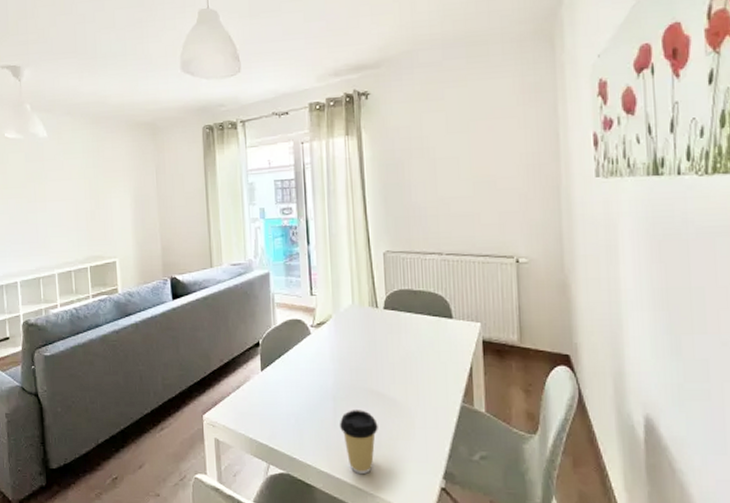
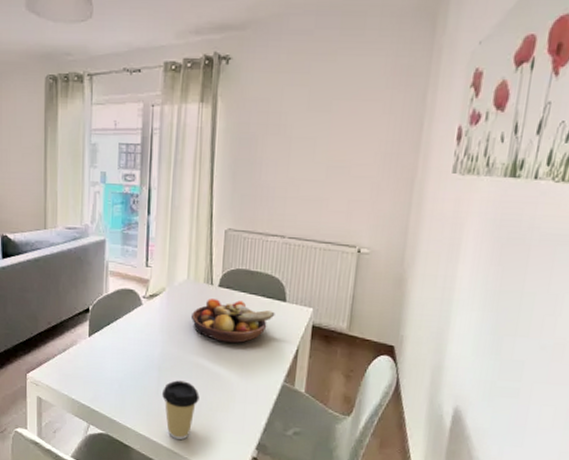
fruit bowl: none [359,321,444,366] -> present [190,299,275,344]

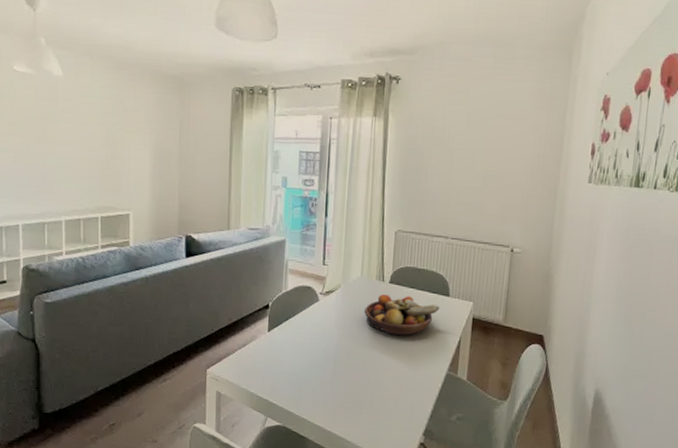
coffee cup: present [162,380,200,440] -> none [337,372,372,429]

